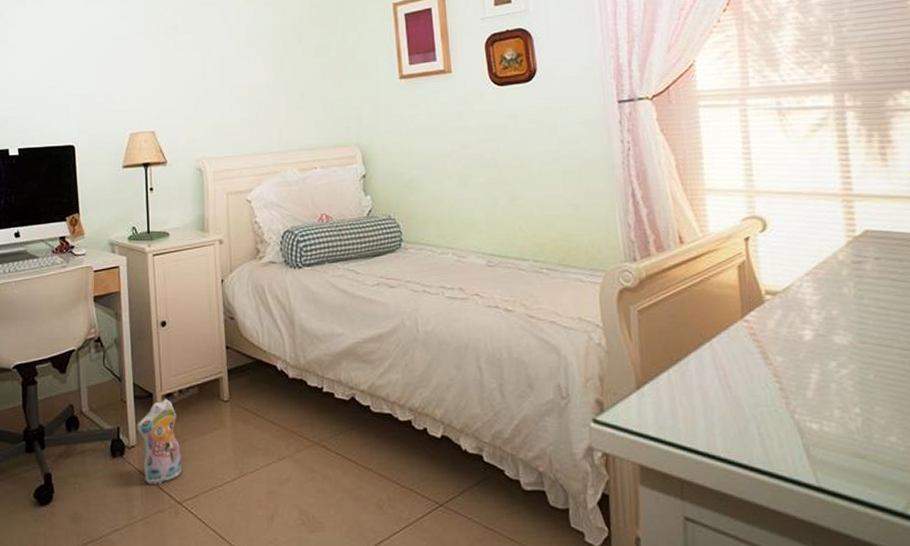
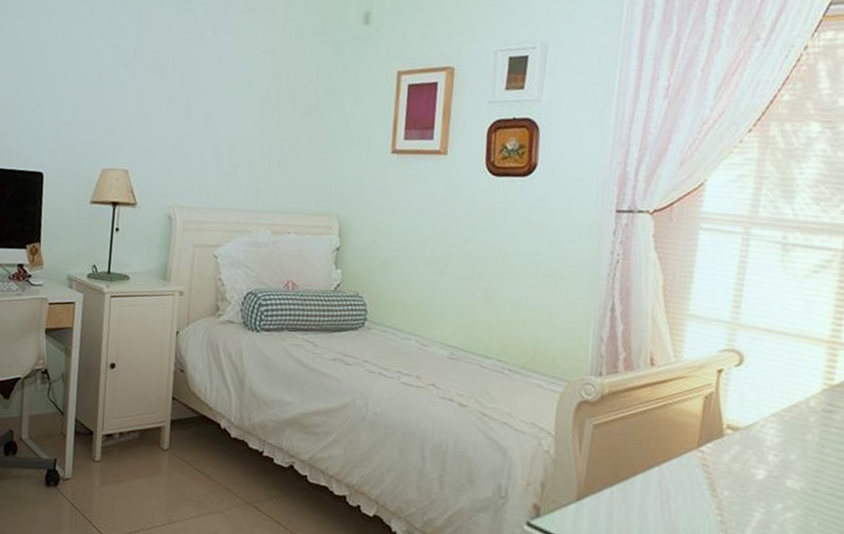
plush toy: present [137,399,181,486] -> none [73,438,115,519]

